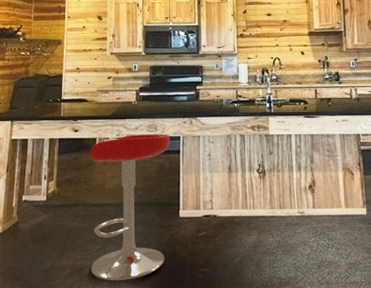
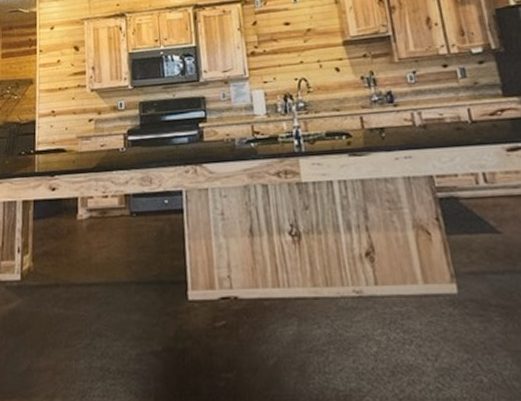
bar stool: present [90,134,170,281] -> none [71,188,173,390]

